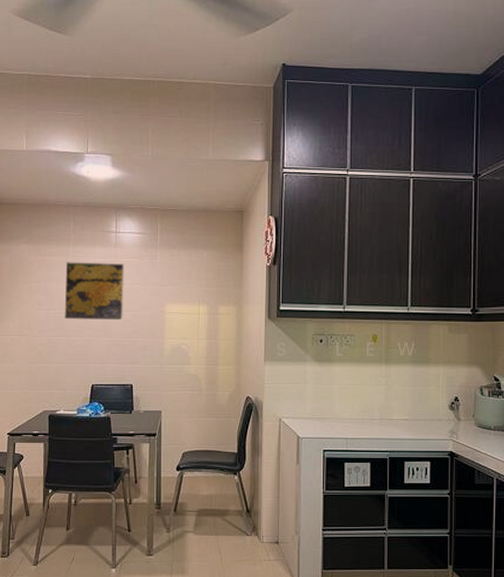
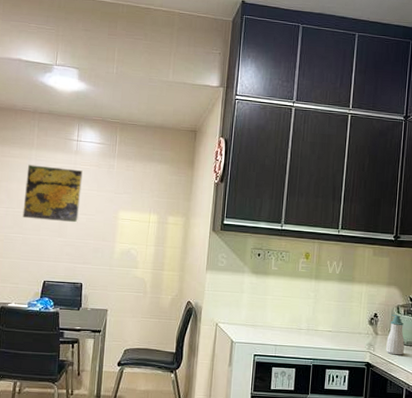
soap bottle: none [471,396,491,442] -> present [386,314,405,355]

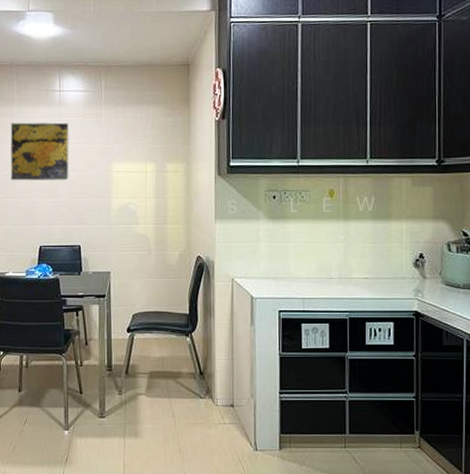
soap bottle: present [386,314,405,355] -> none [437,252,460,301]

